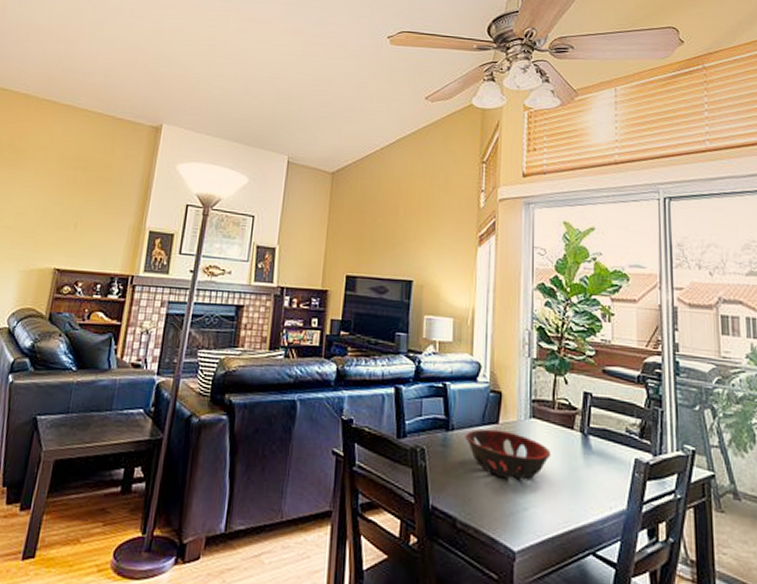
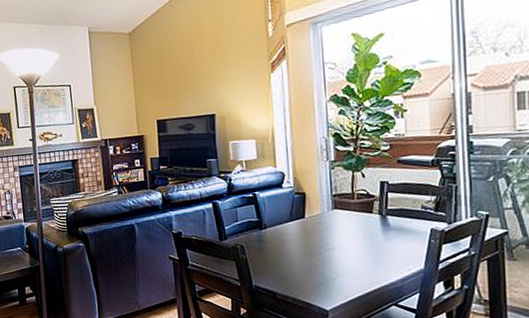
decorative bowl: present [465,428,551,480] -> none [276,222,354,259]

